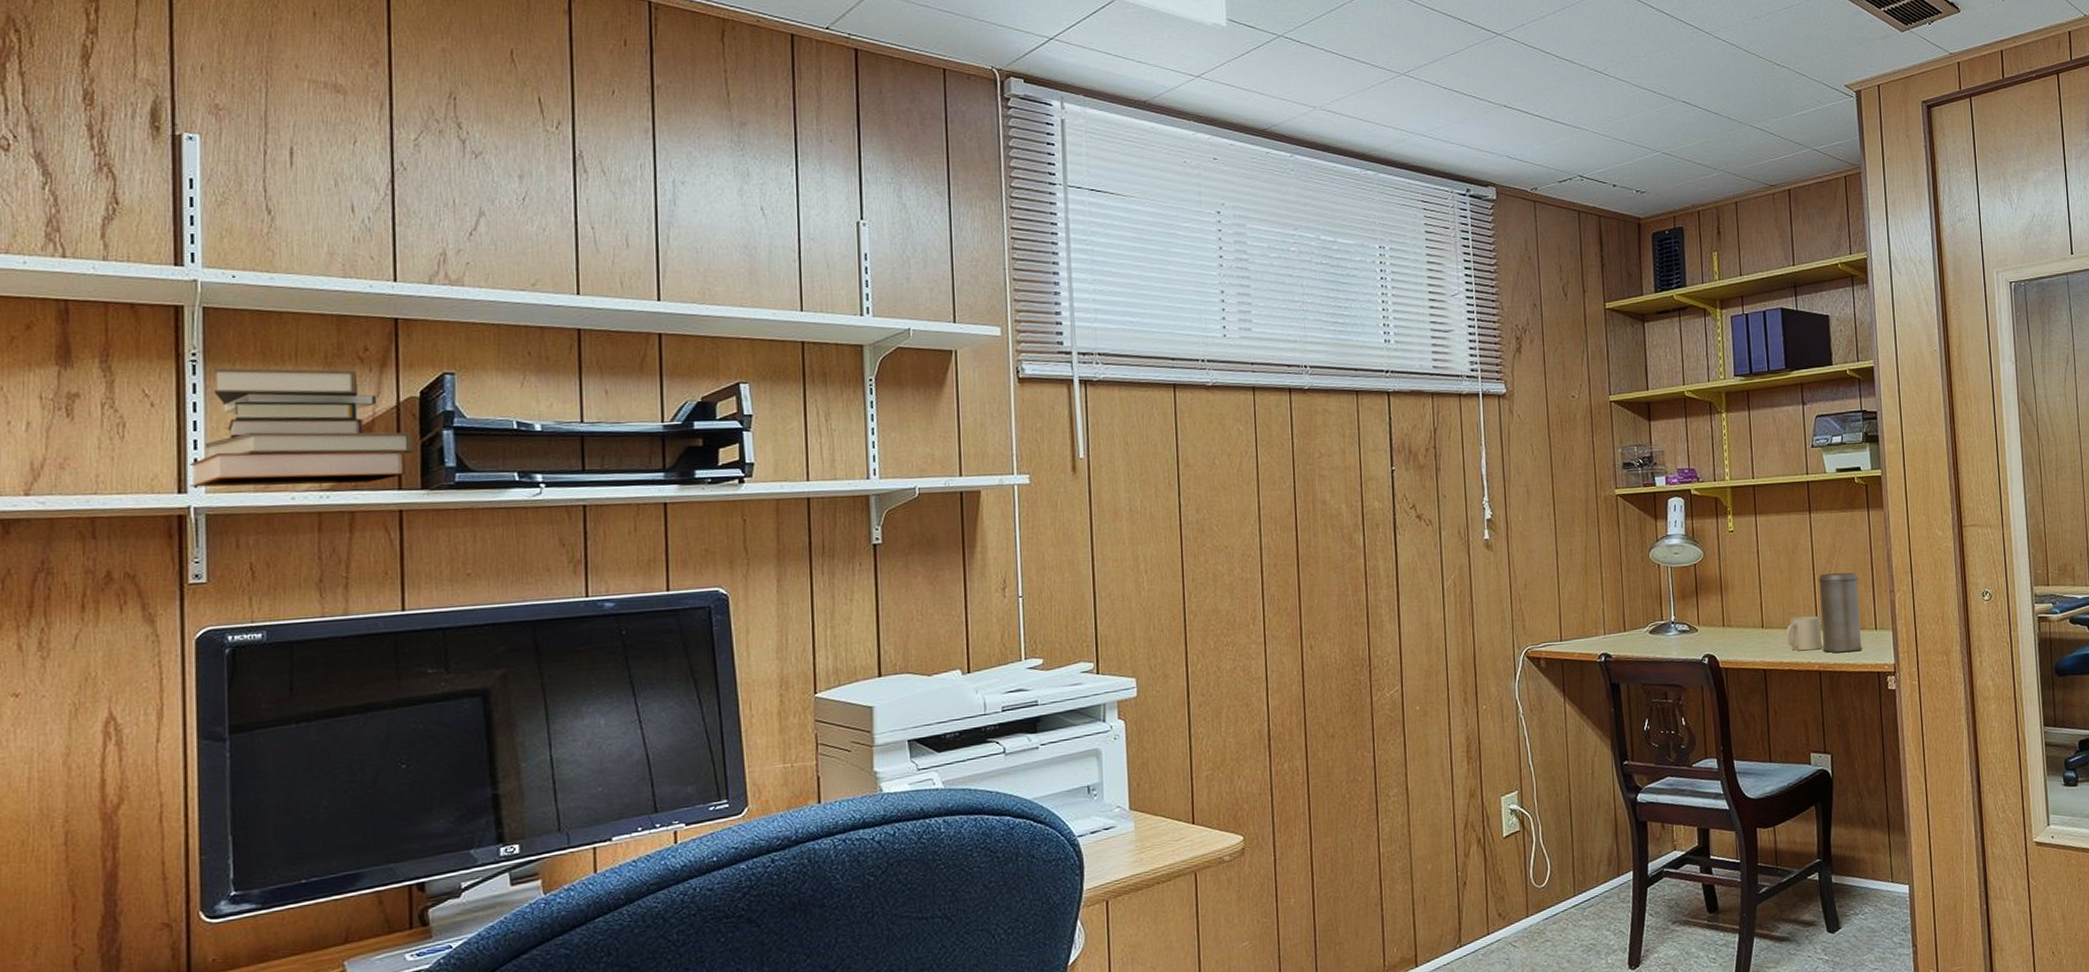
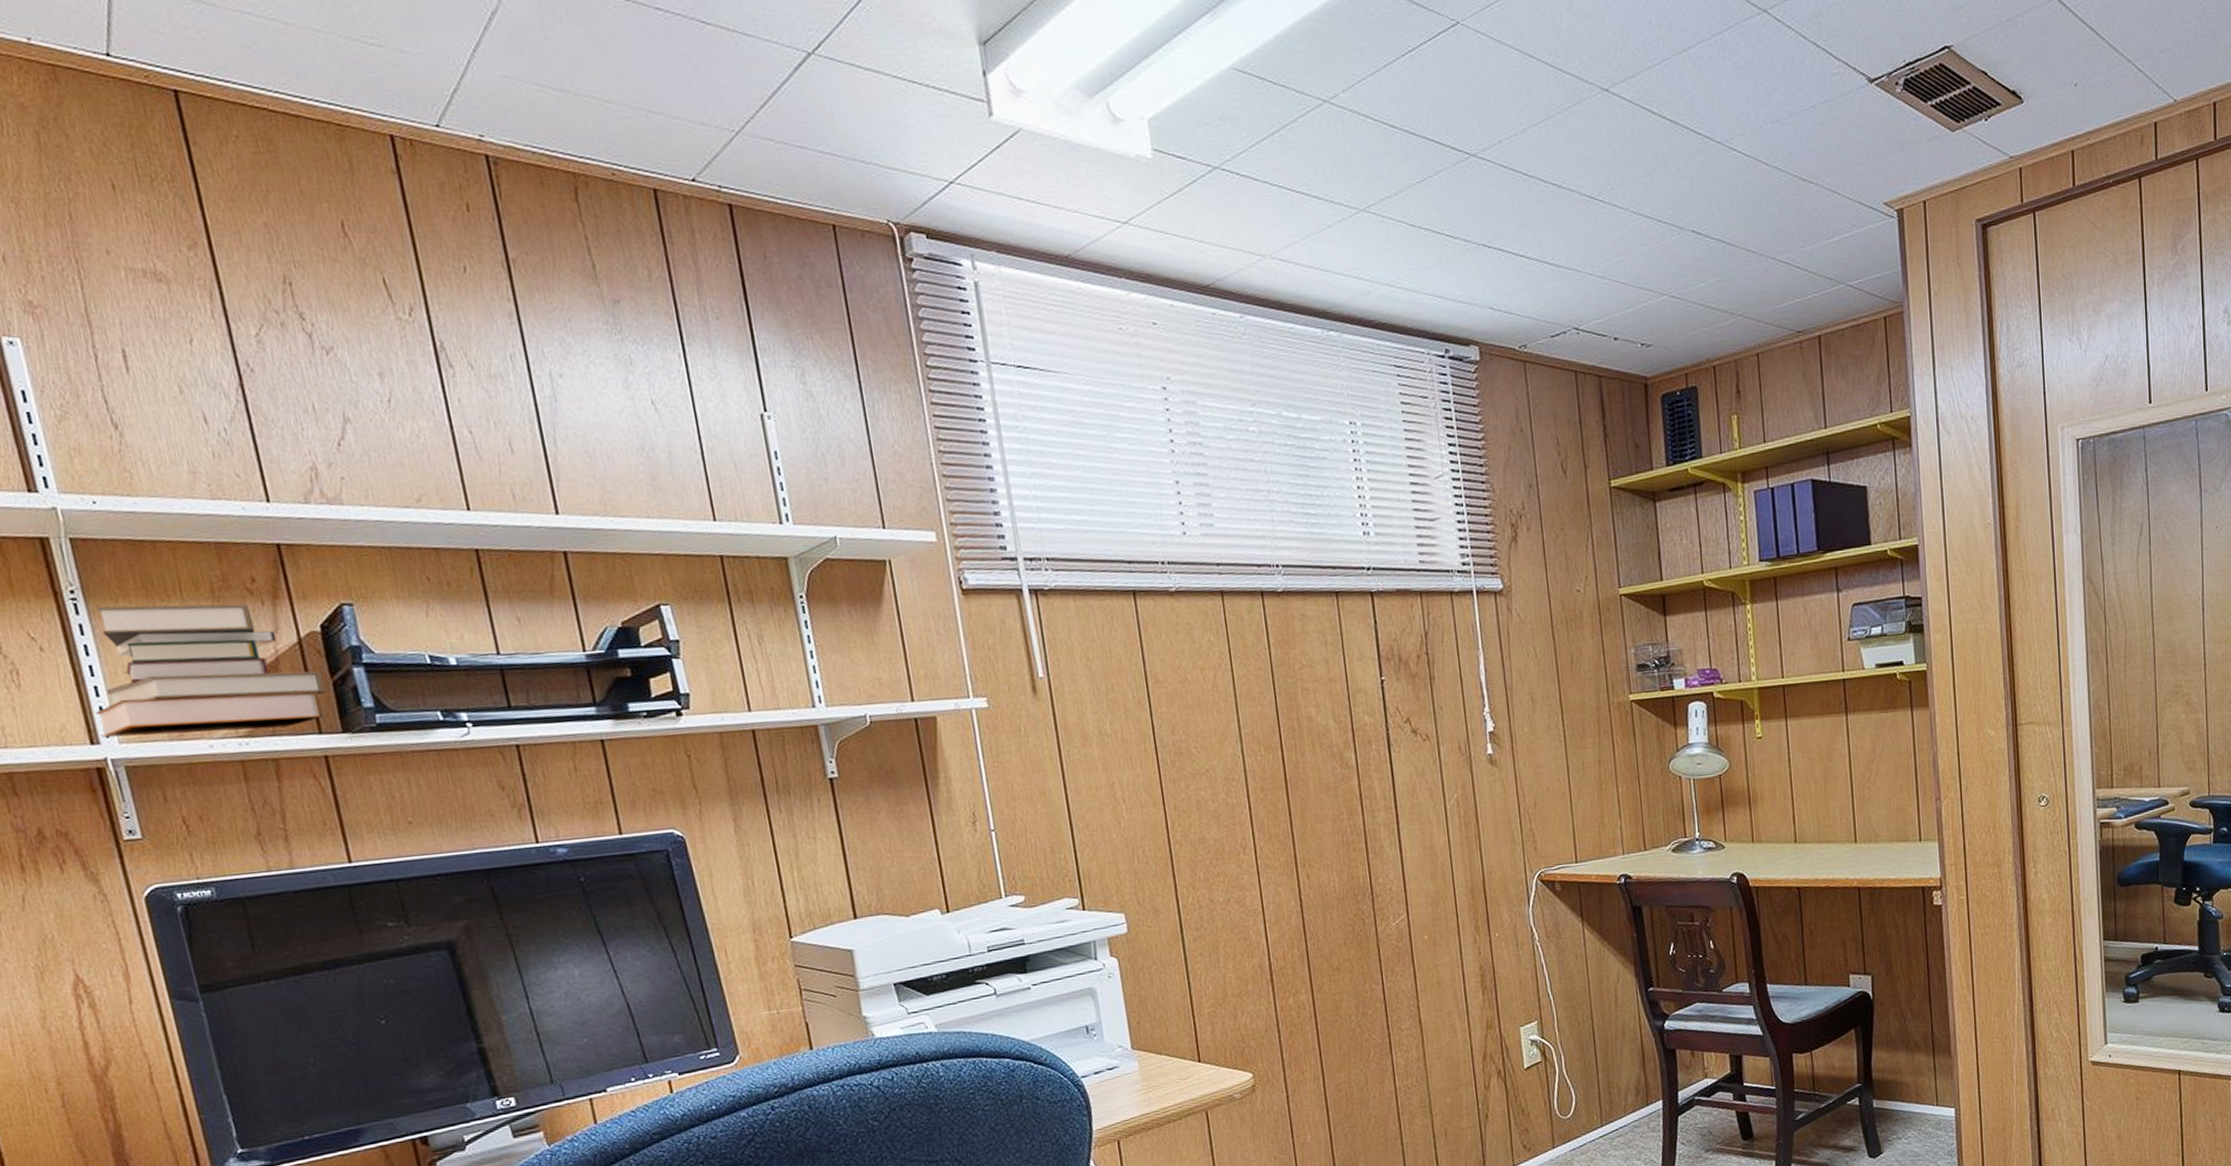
mug: present [1785,616,1822,651] -> none [1821,828,1861,867]
canister: present [1819,572,1863,653] -> none [1857,779,1906,868]

